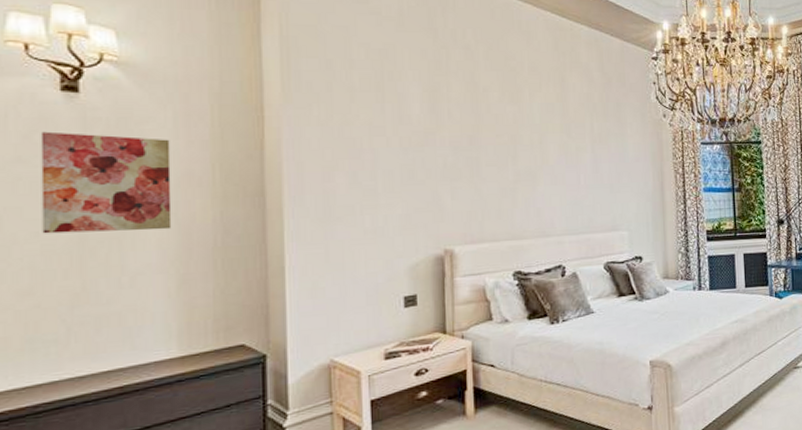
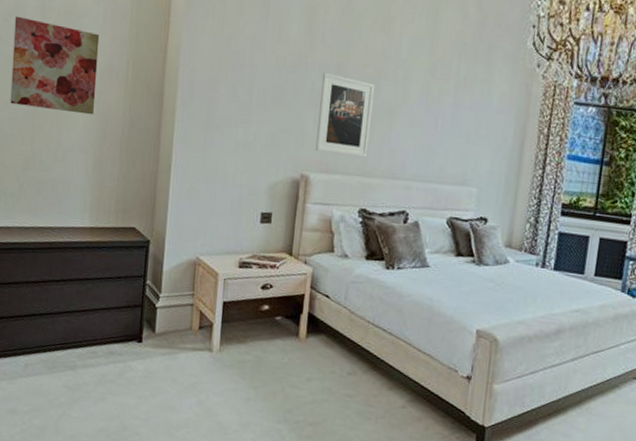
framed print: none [453,146,514,225] -> present [315,72,375,158]

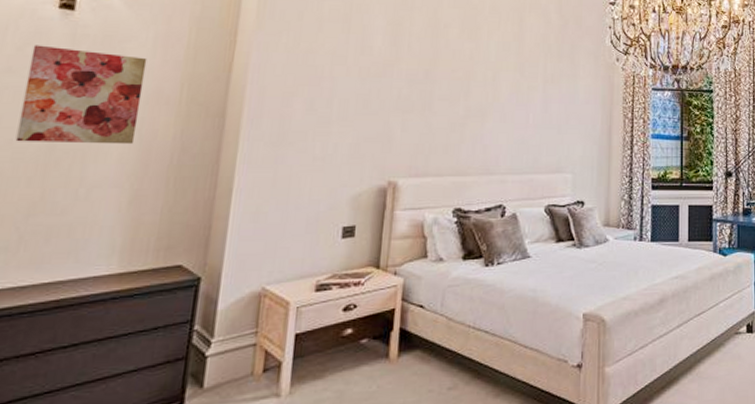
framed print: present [315,72,375,158] -> none [403,79,464,157]

